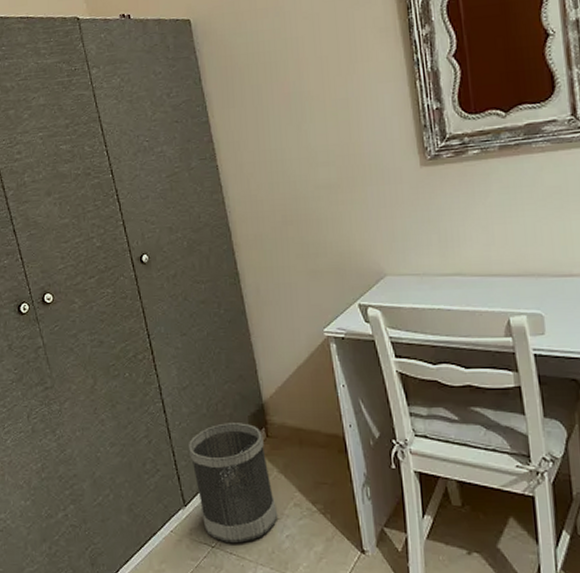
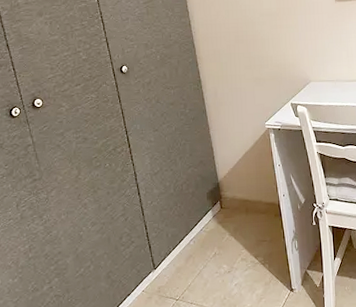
wastebasket: present [188,423,278,543] -> none [158,198,229,295]

